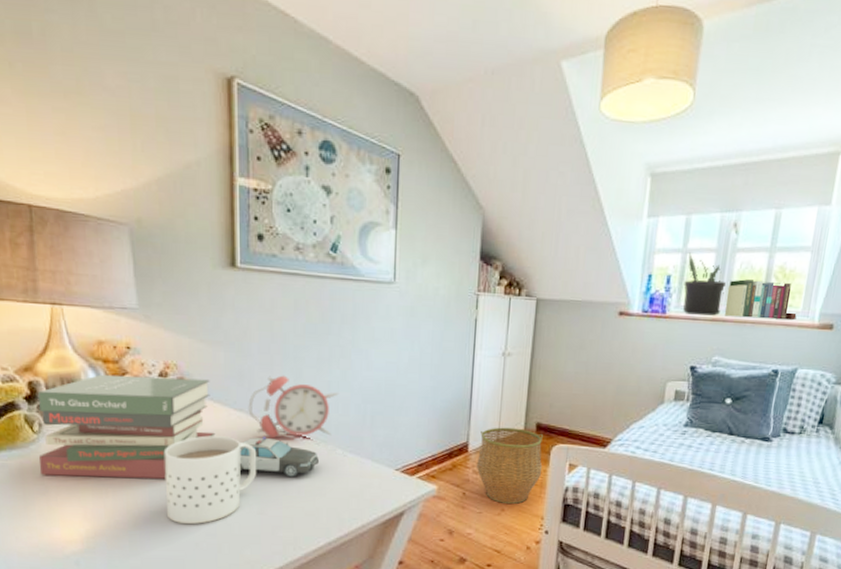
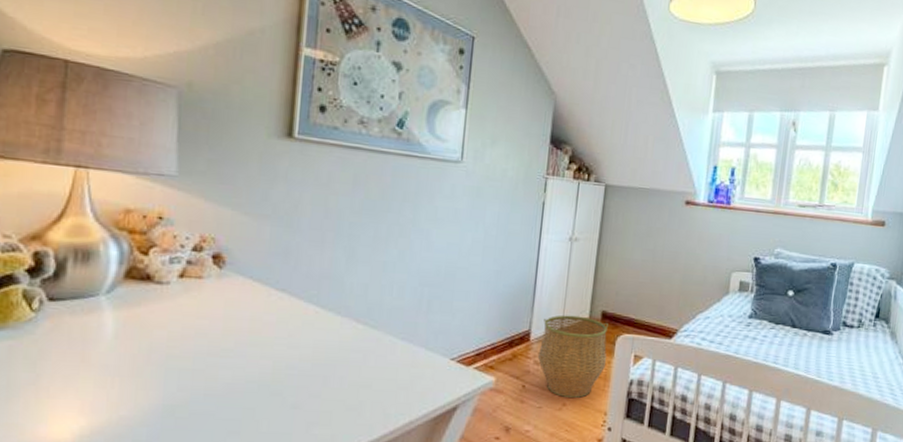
books: present [37,374,216,479] -> none [32,246,251,367]
mug: present [163,435,256,524] -> none [182,318,296,420]
toy car: present [239,436,319,478] -> none [274,319,367,367]
alarm clock: present [248,375,339,438] -> none [291,253,395,322]
planter: present [683,252,727,316] -> none [747,147,787,209]
books: present [725,279,797,321] -> none [786,174,852,217]

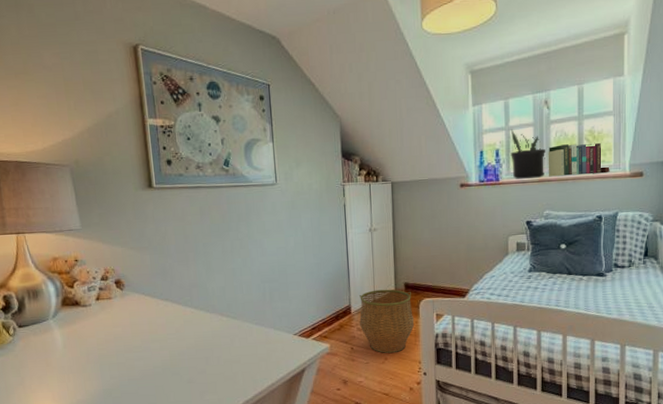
planter: none [747,147,787,209] -> present [511,129,546,179]
books: none [786,174,852,217] -> present [548,142,610,177]

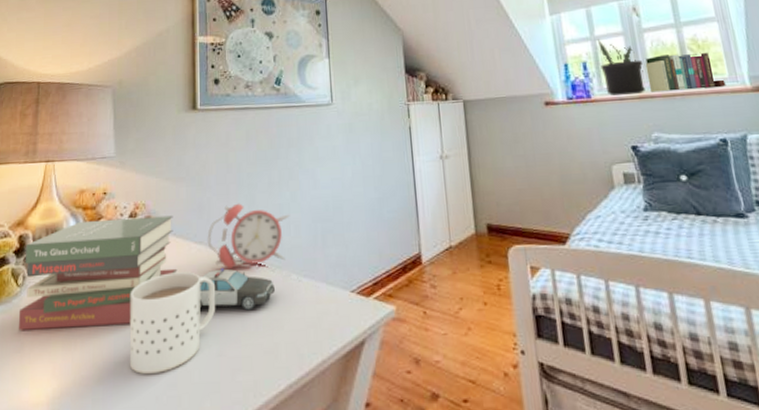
books: none [11,278,149,369] -> present [18,215,178,330]
mug: none [109,322,183,397] -> present [129,272,215,374]
toy car: none [169,318,232,350] -> present [199,267,275,311]
alarm clock: none [172,268,242,319] -> present [207,203,290,268]
basket: present [359,289,415,354] -> none [432,232,504,322]

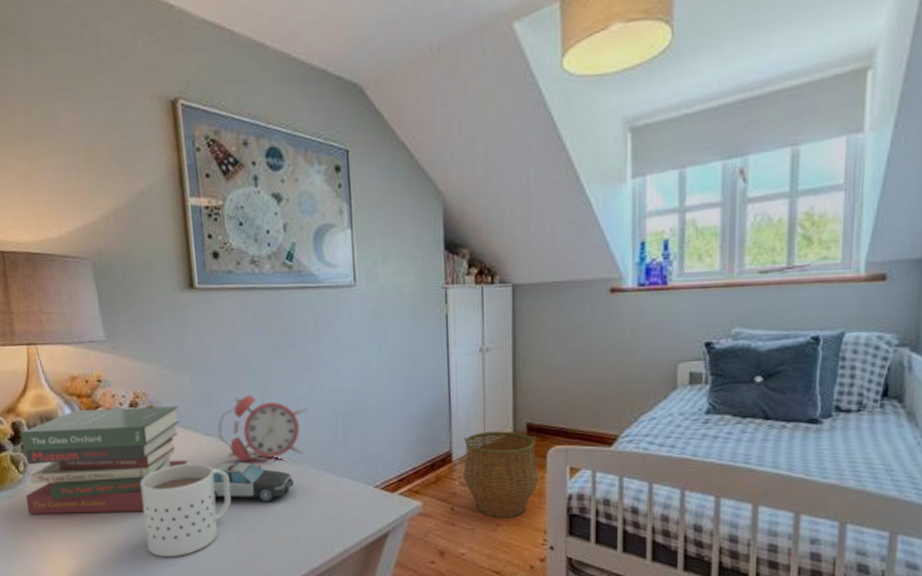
basket: none [432,232,504,322] -> present [462,431,539,518]
planter: present [598,39,647,96] -> none [685,211,739,282]
books: present [645,52,726,93] -> none [740,230,835,280]

